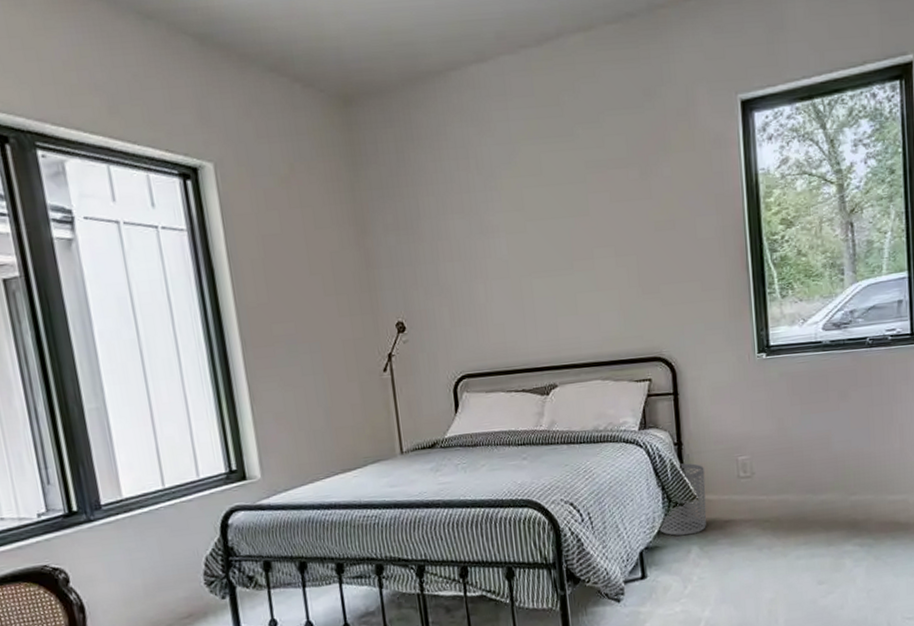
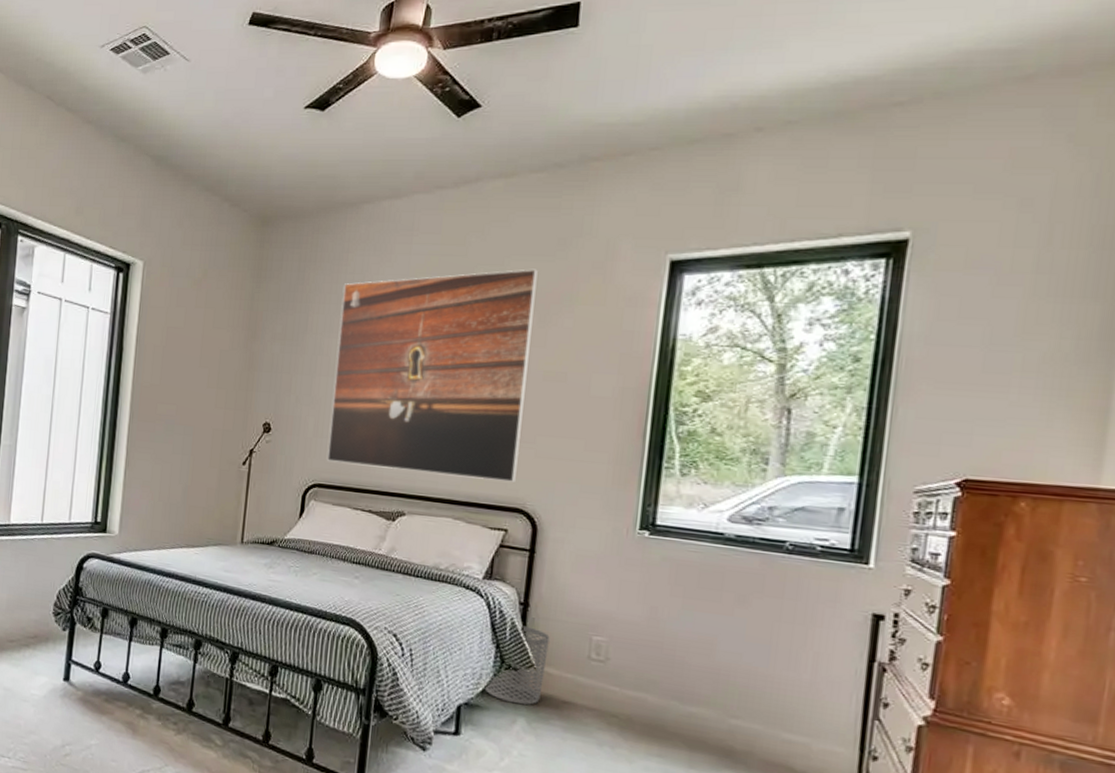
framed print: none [449,122,649,349] -> present [327,269,538,482]

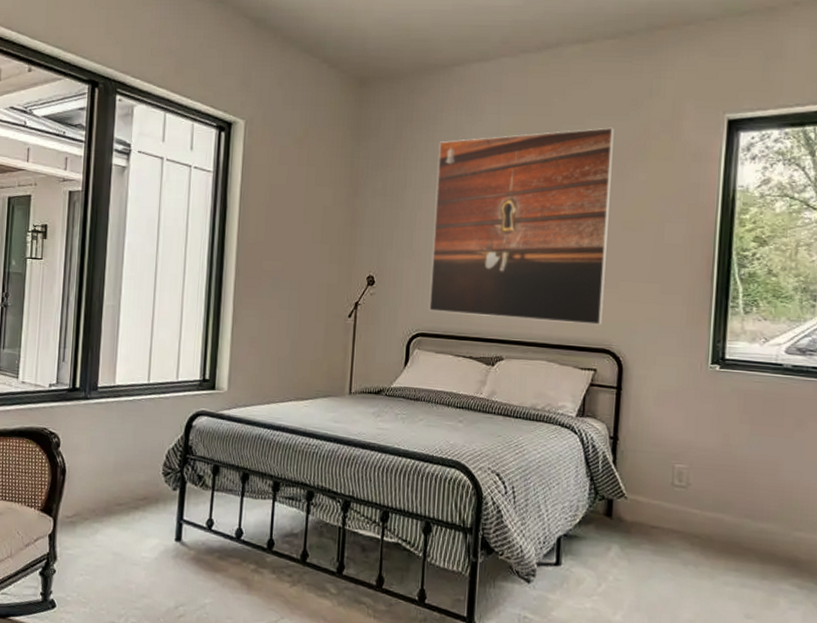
waste bin: present [483,626,550,706] -> none [580,458,637,533]

